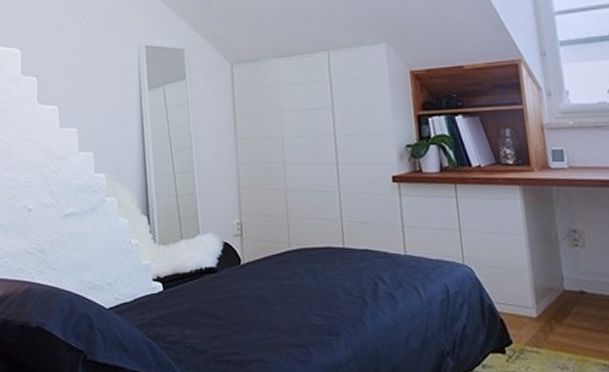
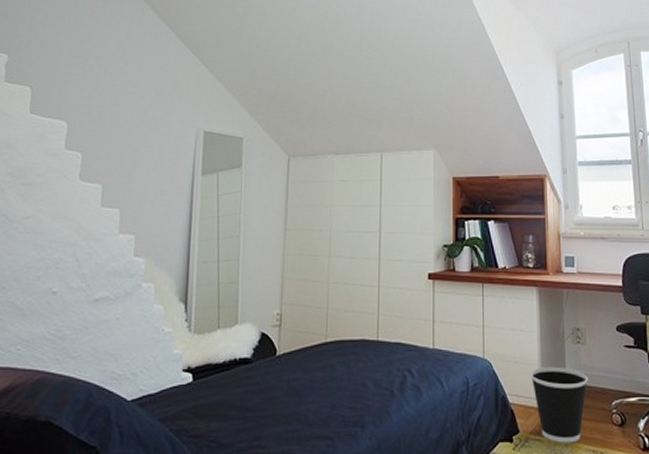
wastebasket: none [519,272,592,356] -> present [530,366,588,443]

